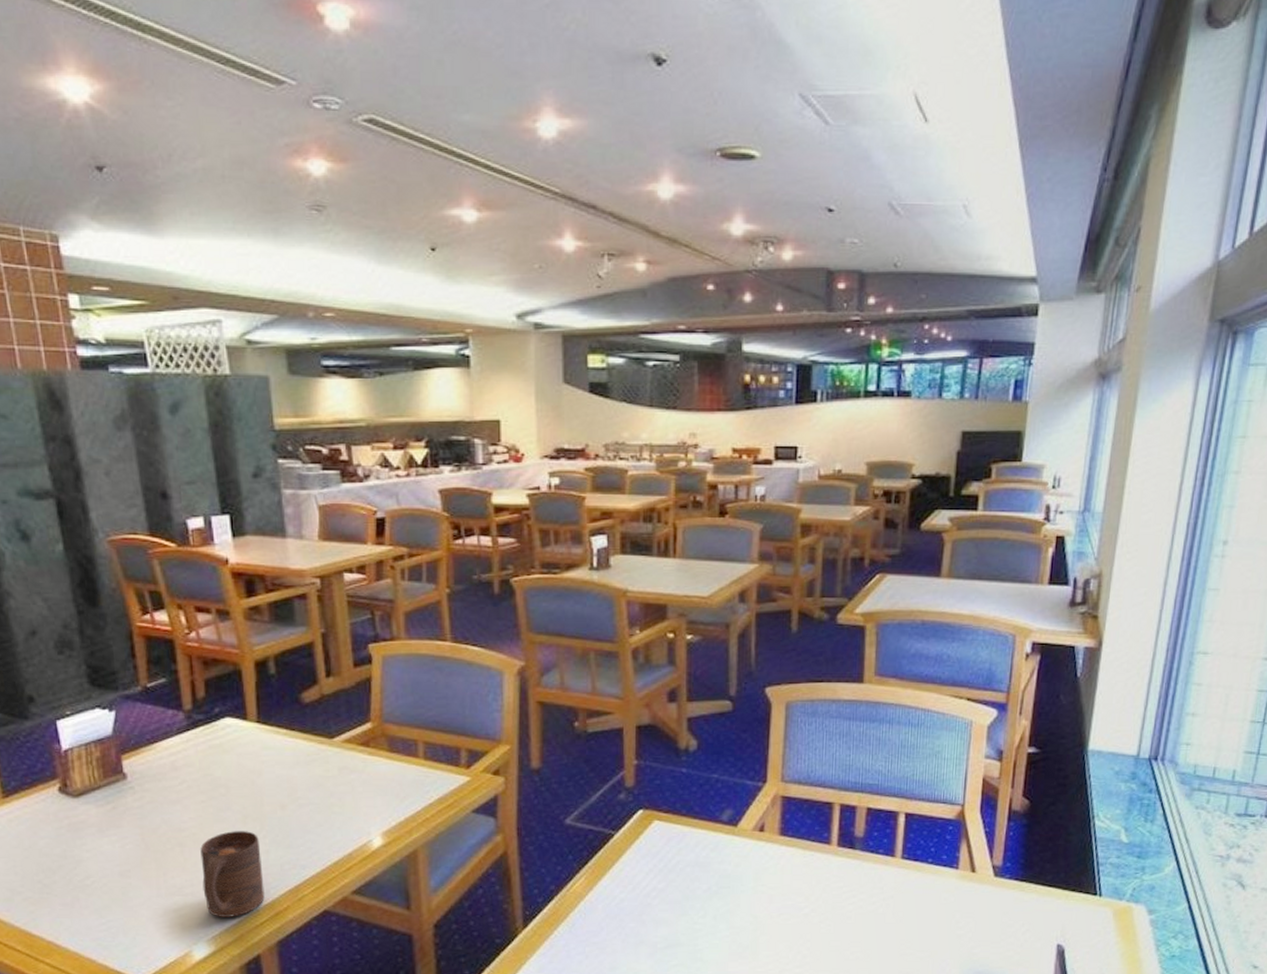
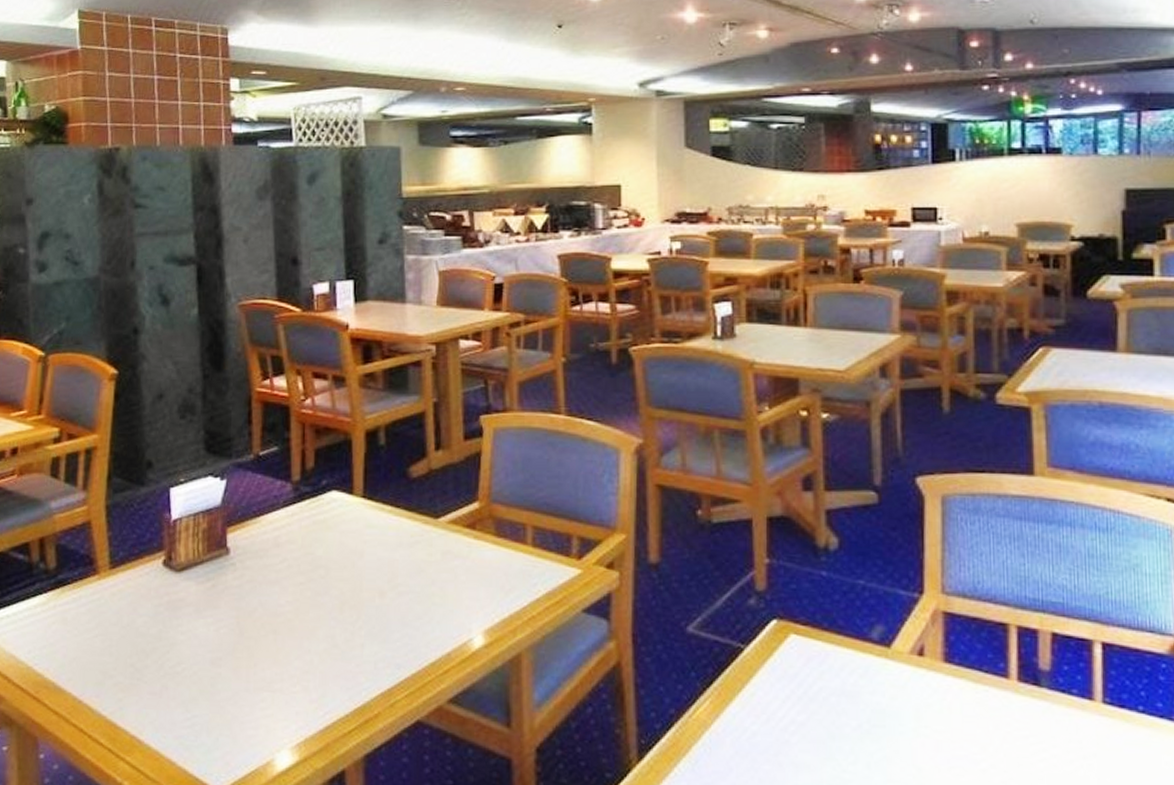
cup: present [200,831,265,917] -> none [292,619,356,722]

